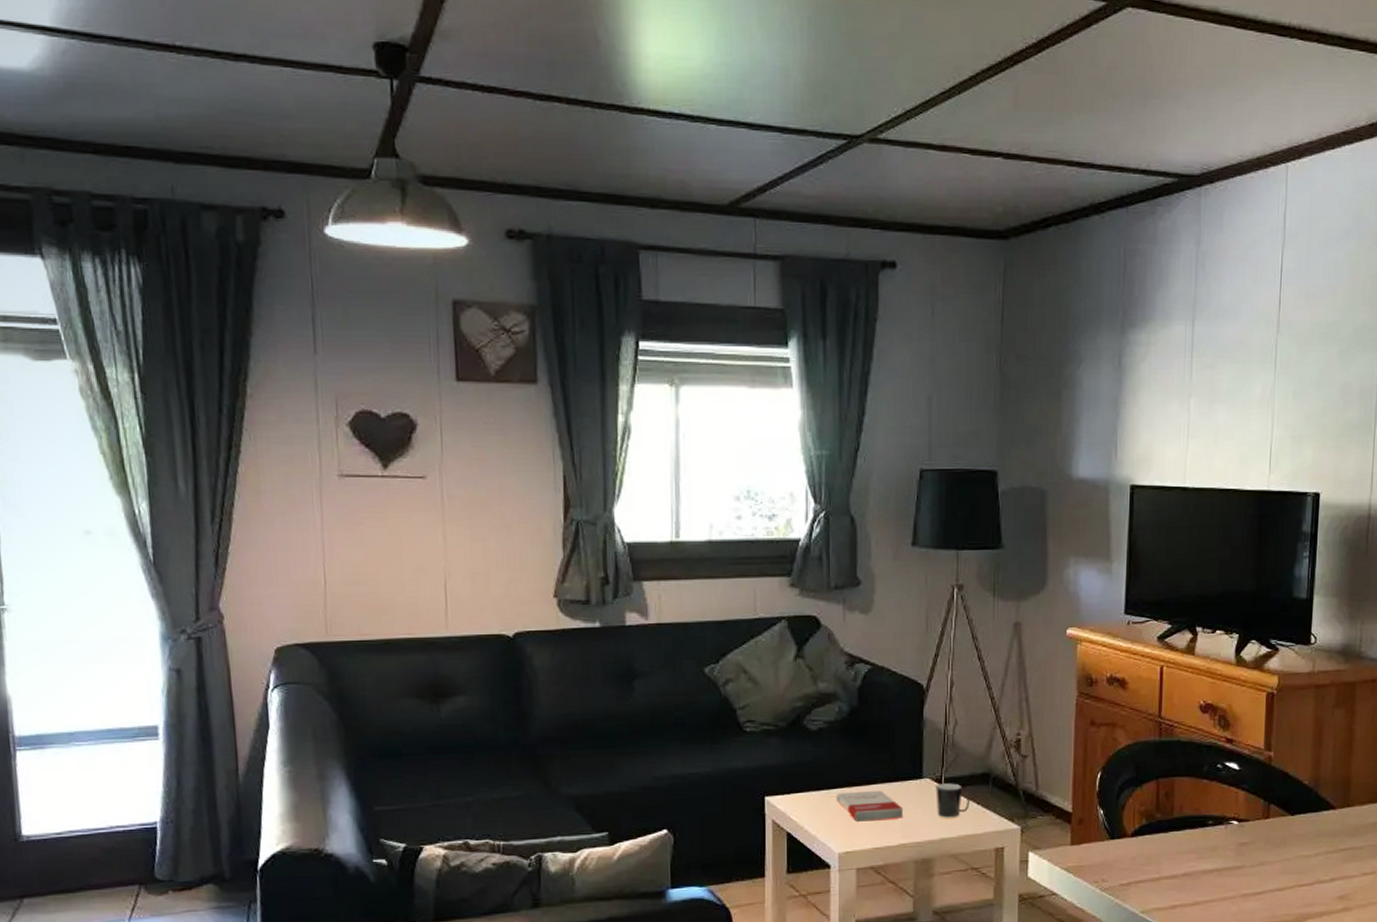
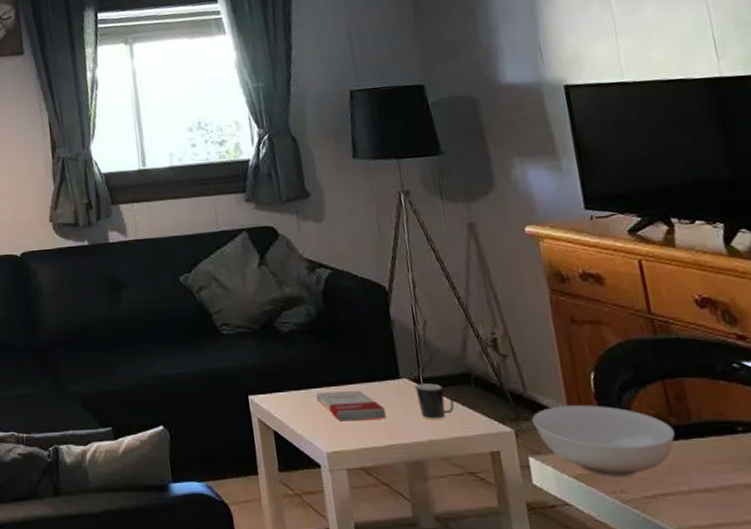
bowl: none [1038,802,1157,868] -> present [531,405,675,476]

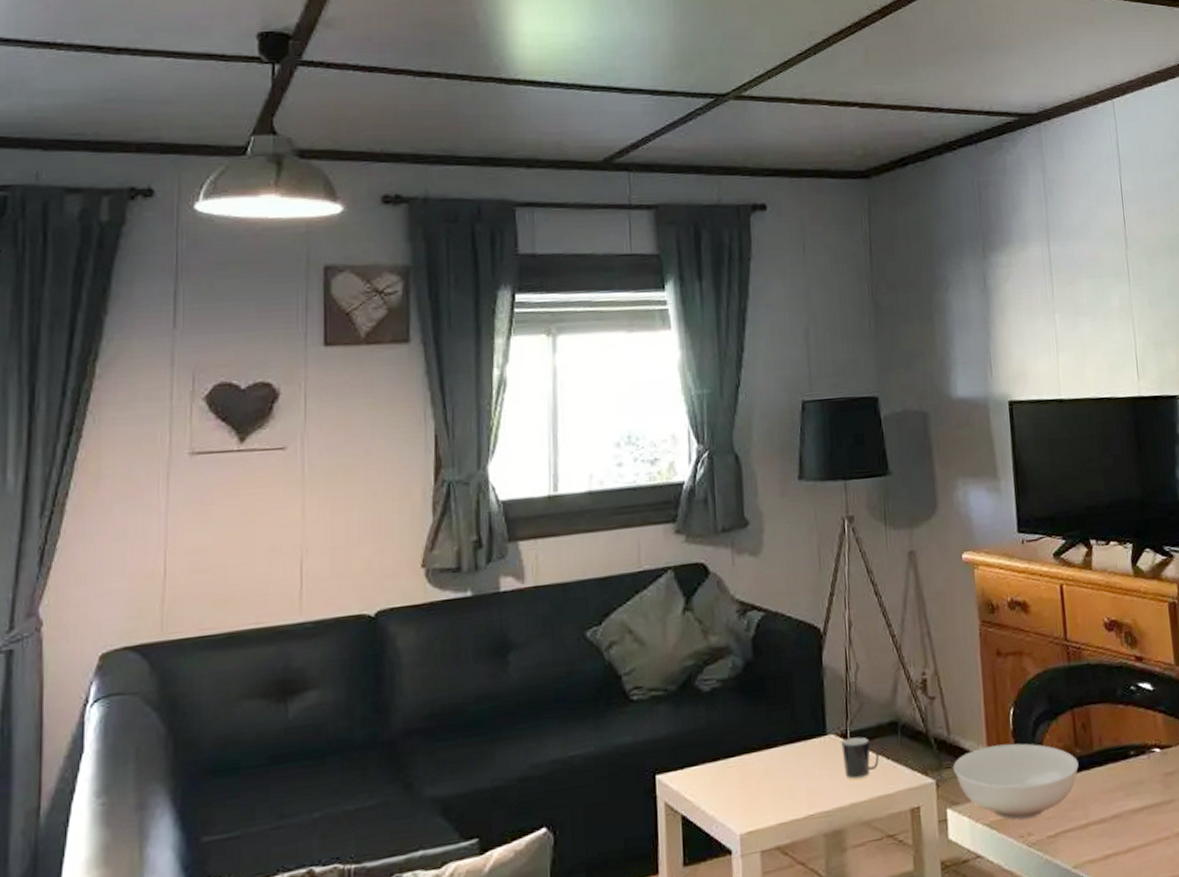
book: present [316,390,386,421] -> none [734,753,808,794]

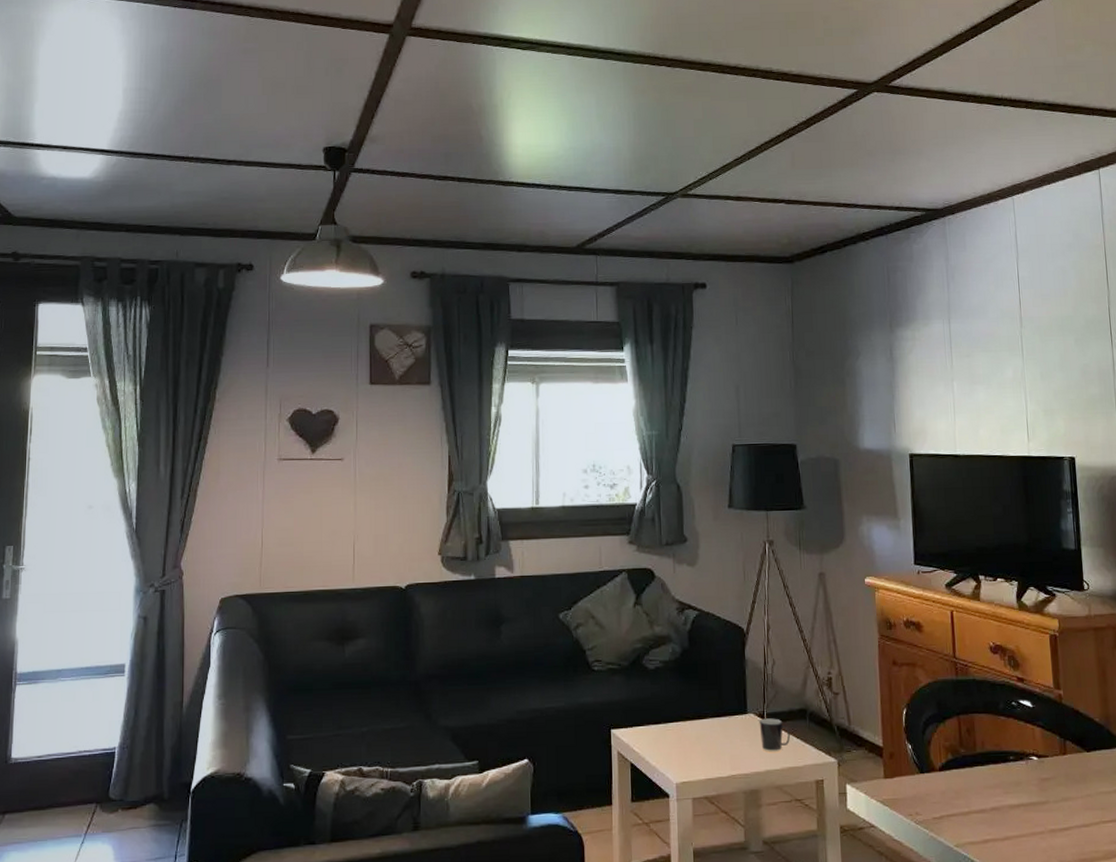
bowl: present [952,743,1079,820] -> none [852,738,963,801]

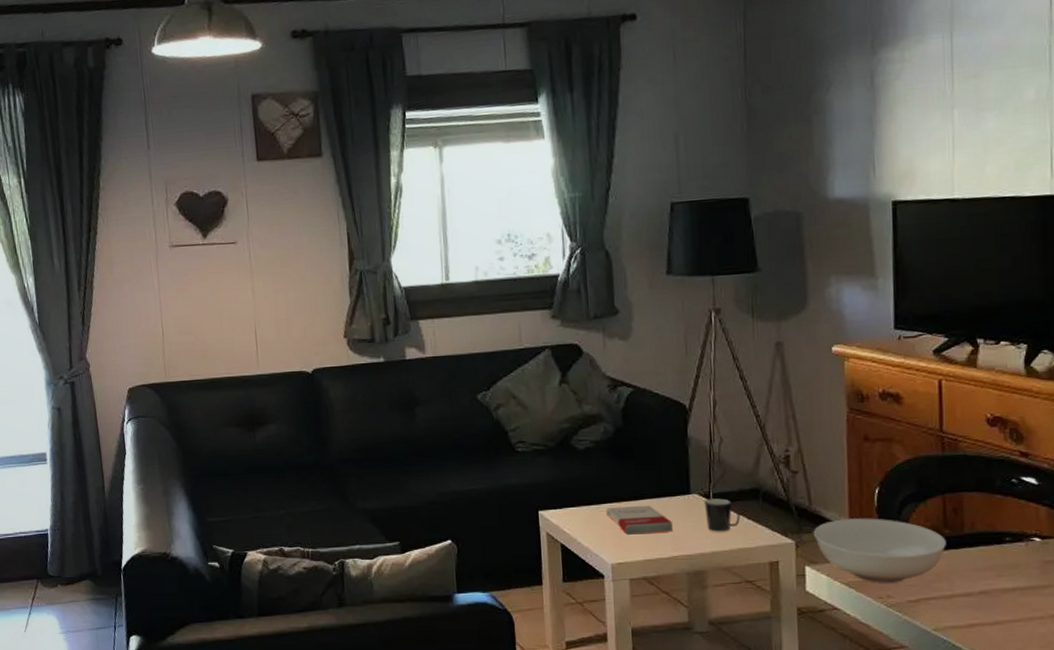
book: none [672,724,731,754] -> present [606,505,673,535]
bowl: none [852,738,963,801] -> present [813,518,946,583]

